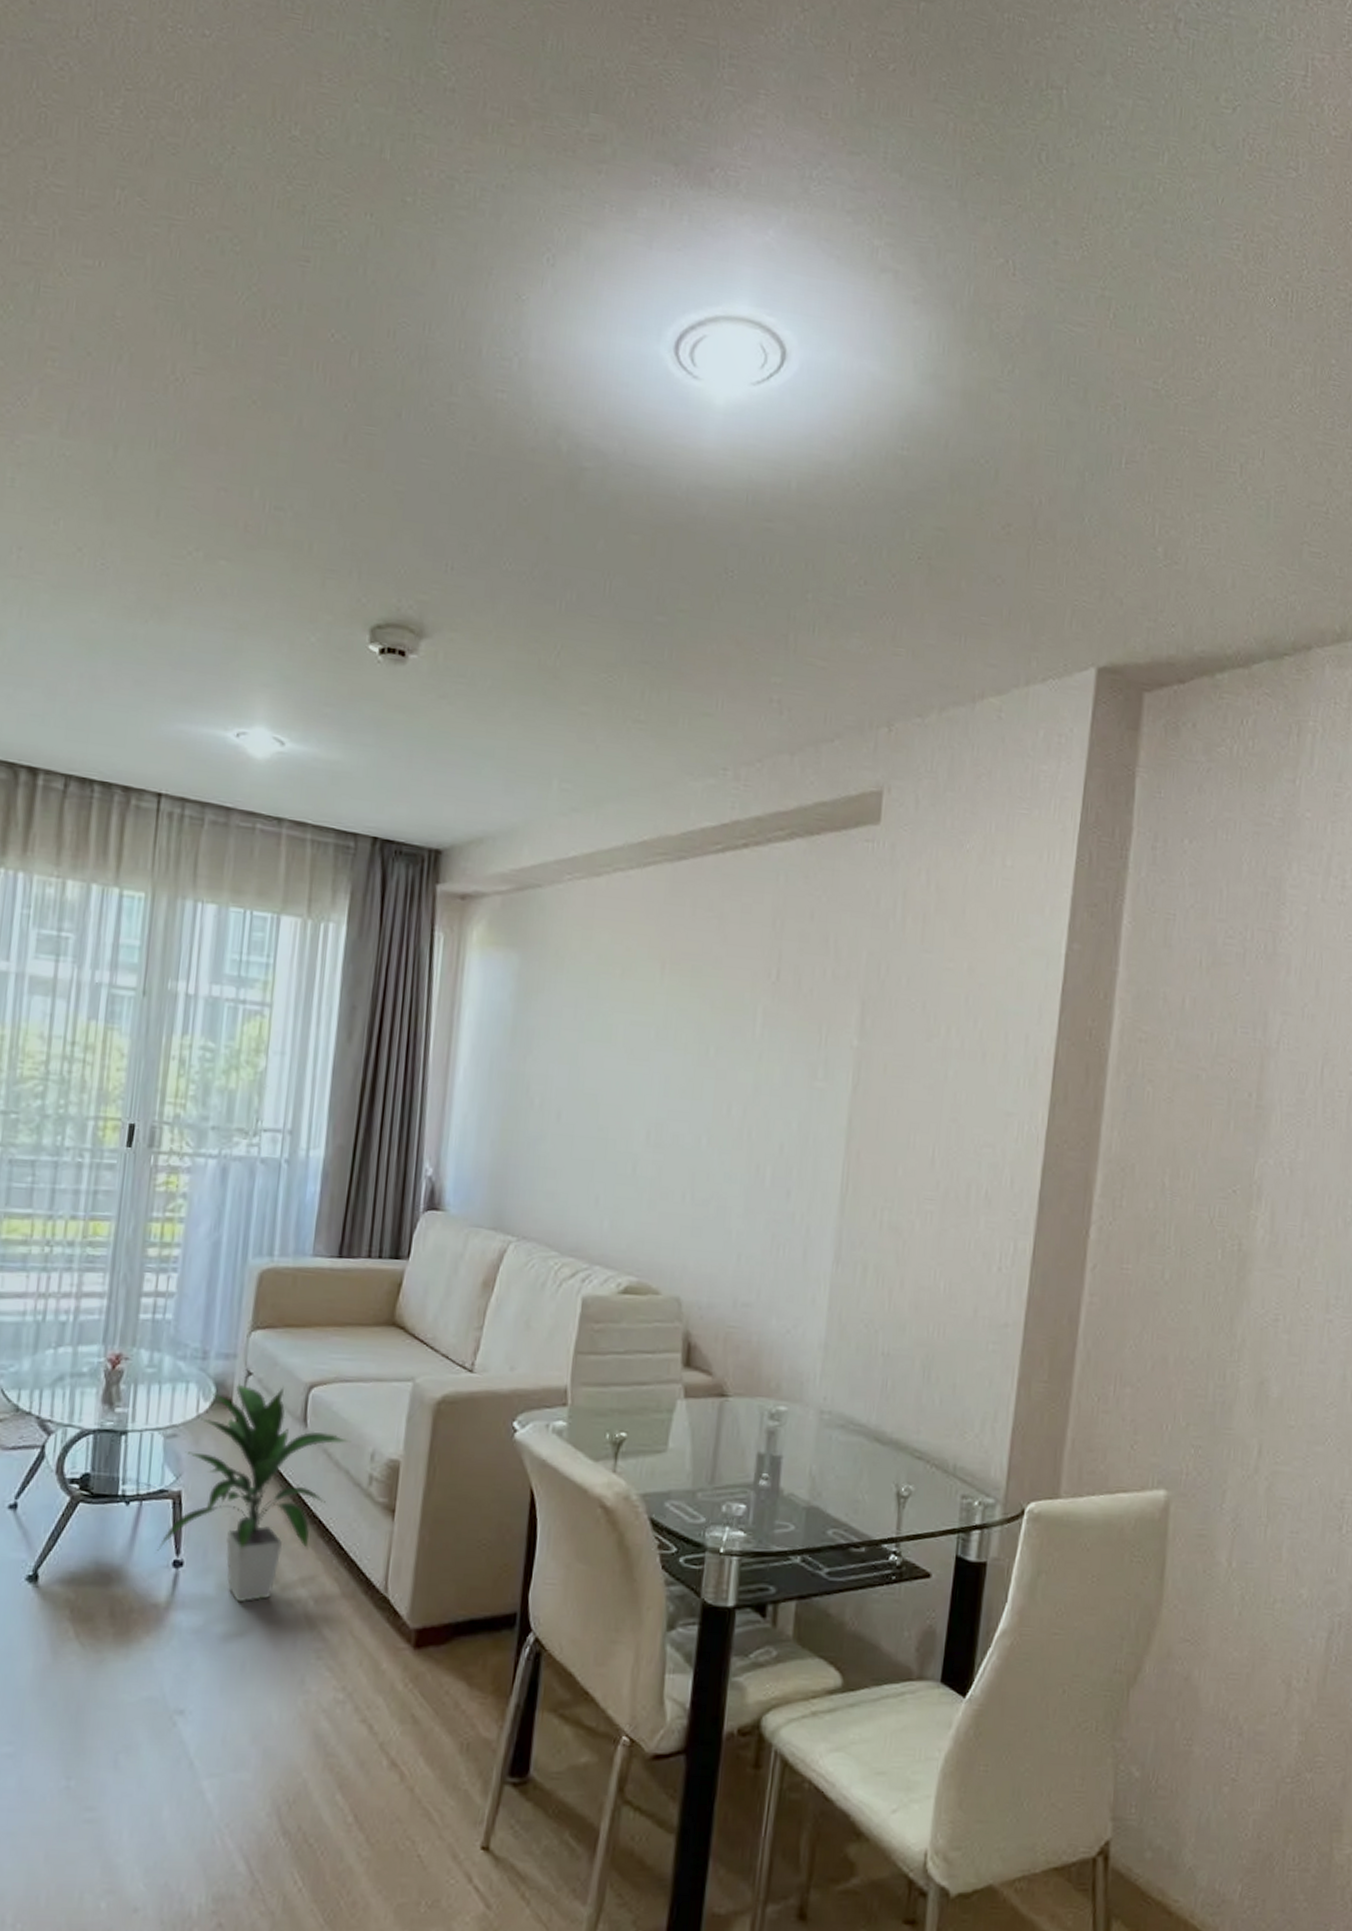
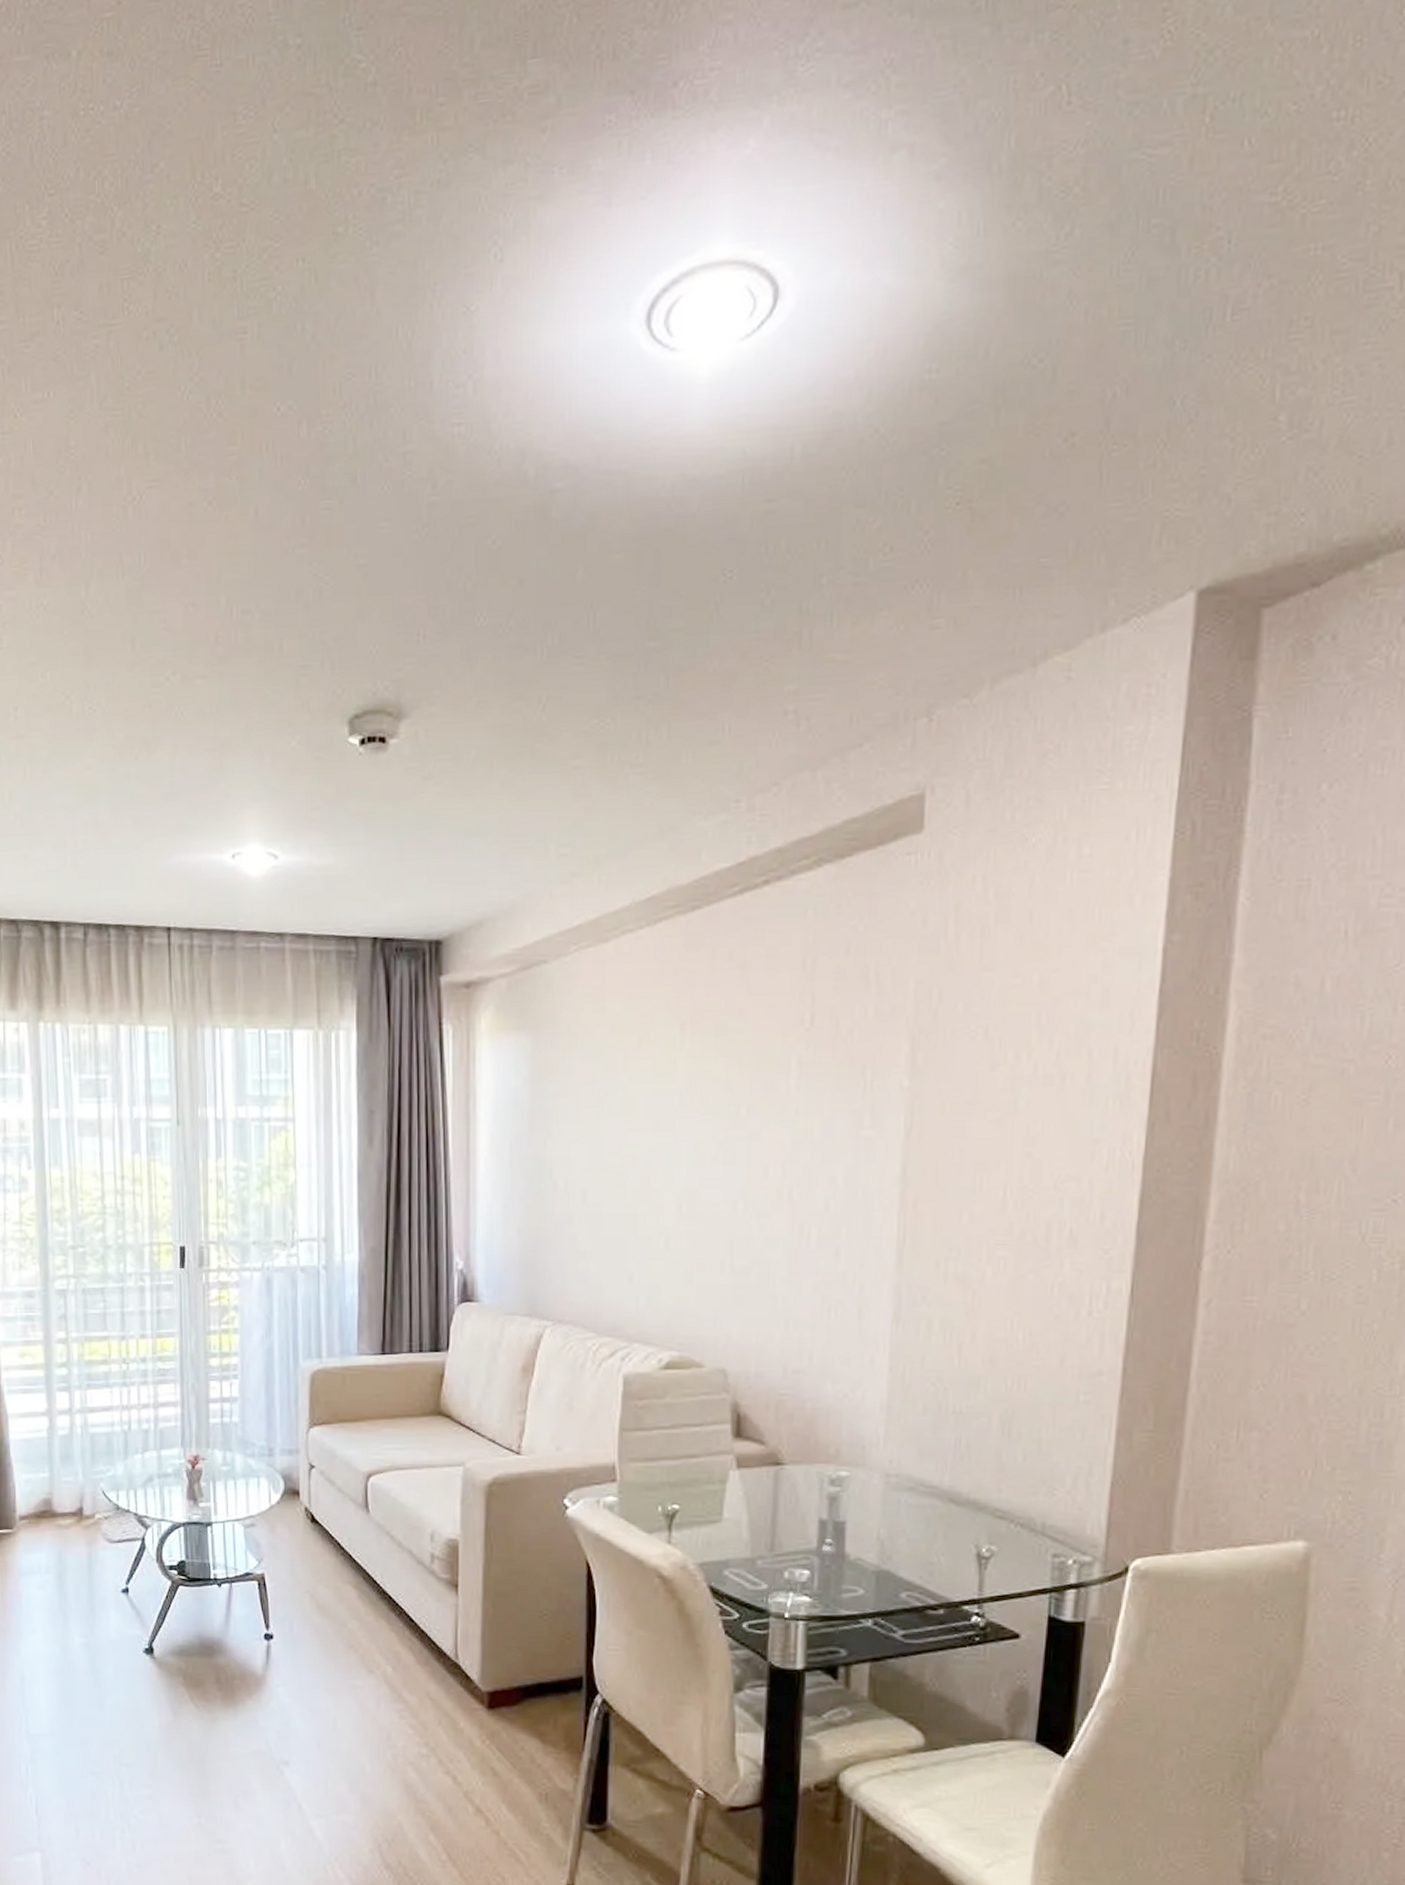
indoor plant: present [156,1384,351,1602] -> none [249,1476,411,1669]

